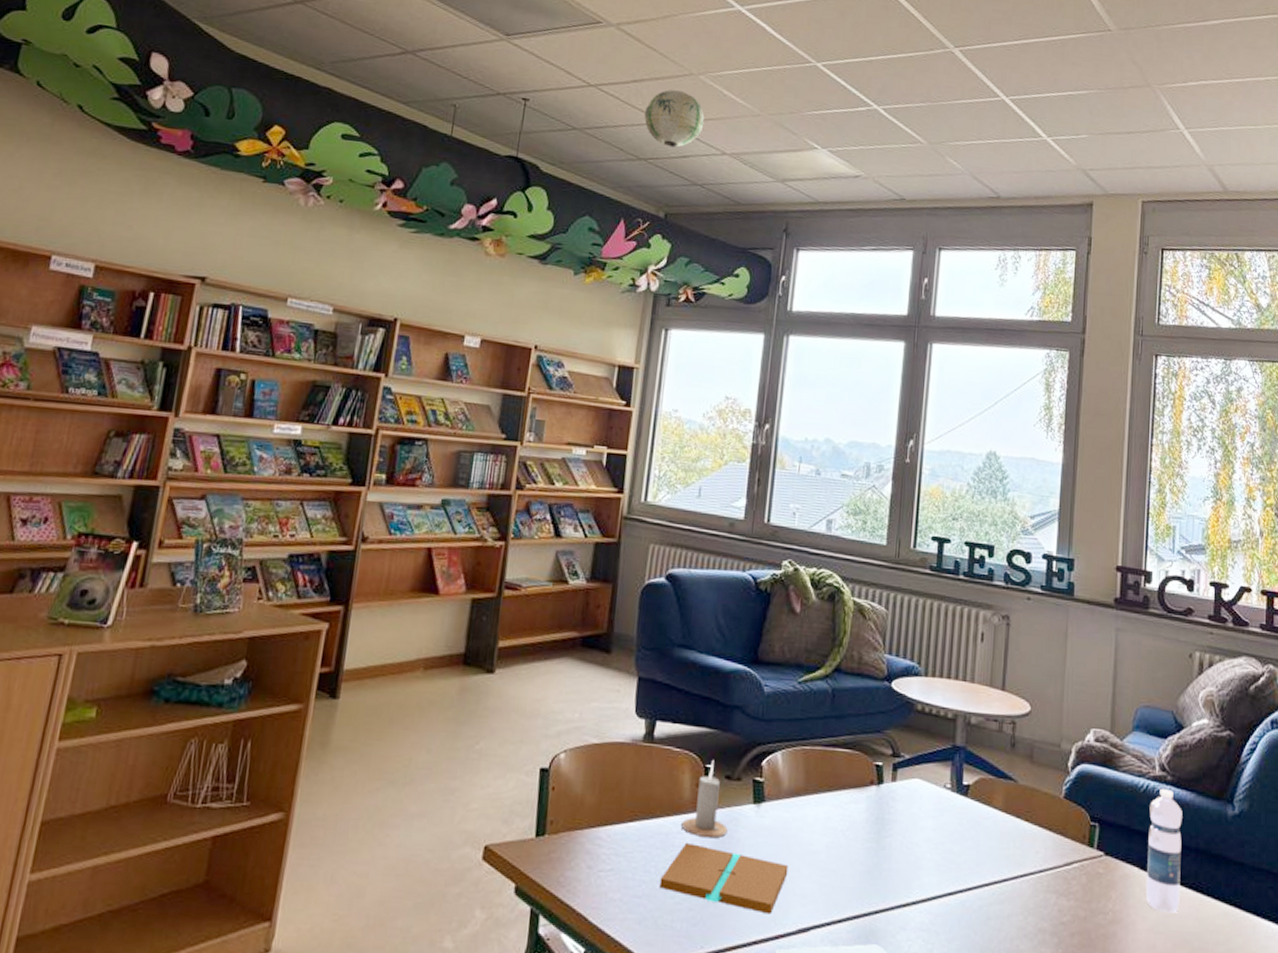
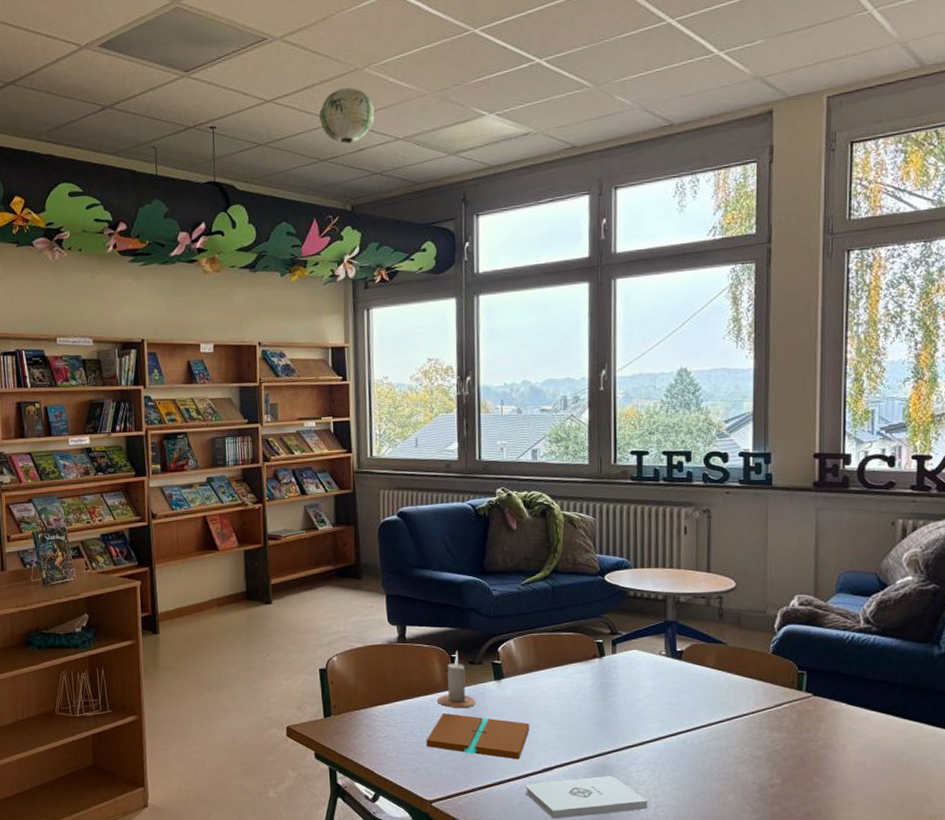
water bottle: present [1145,788,1182,913] -> none [854,638,888,737]

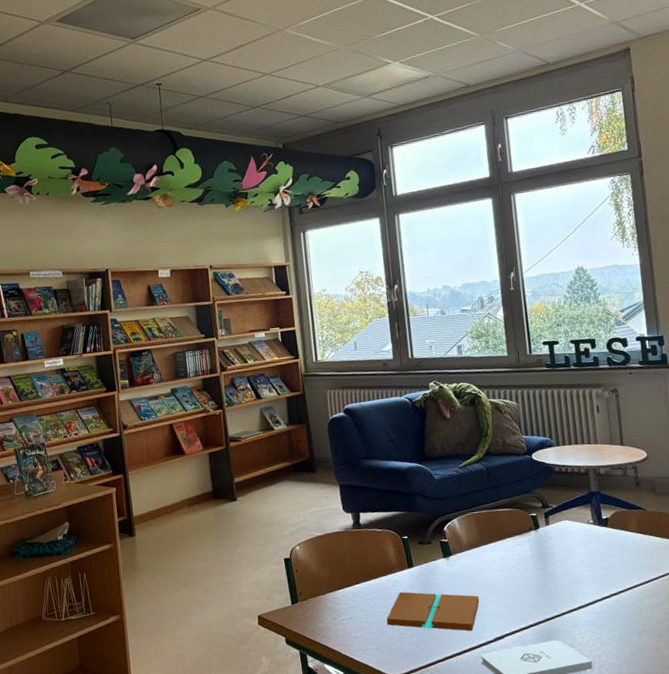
paper lantern: present [319,88,375,144] -> none [250,46,297,92]
candle: present [438,651,476,709] -> none [394,533,429,587]

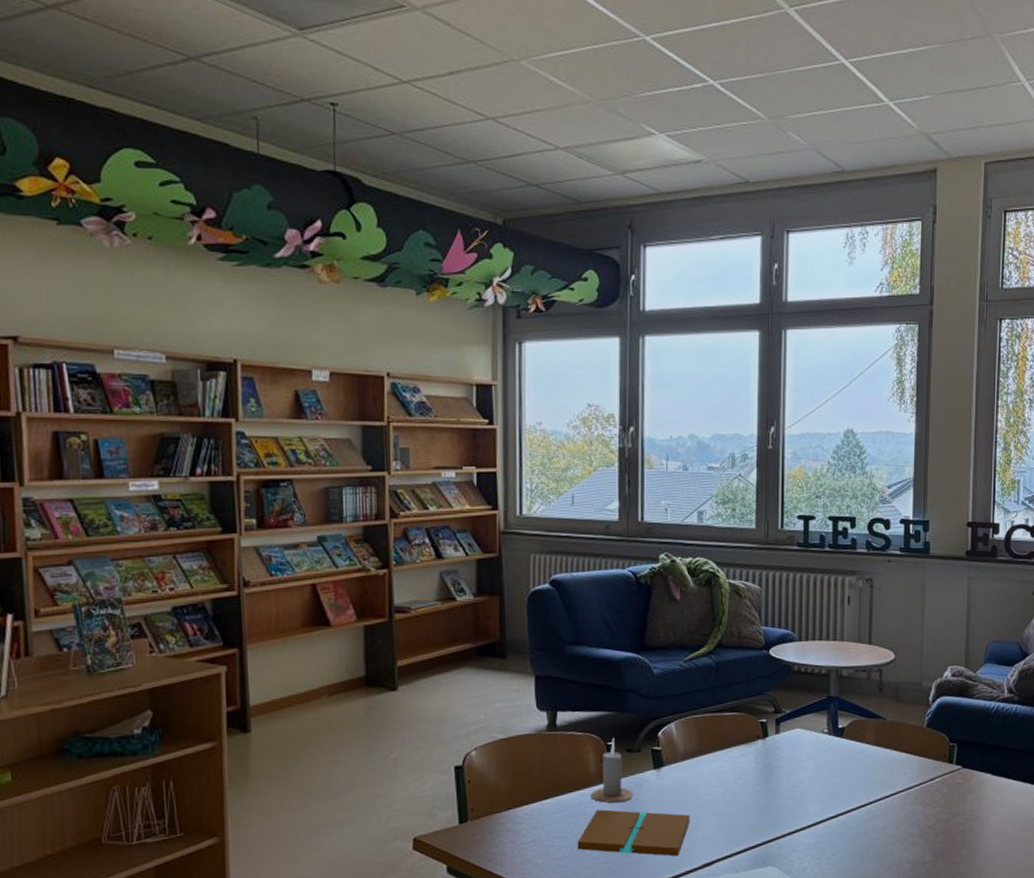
candle: none [394,533,429,587] -> present [591,738,633,803]

